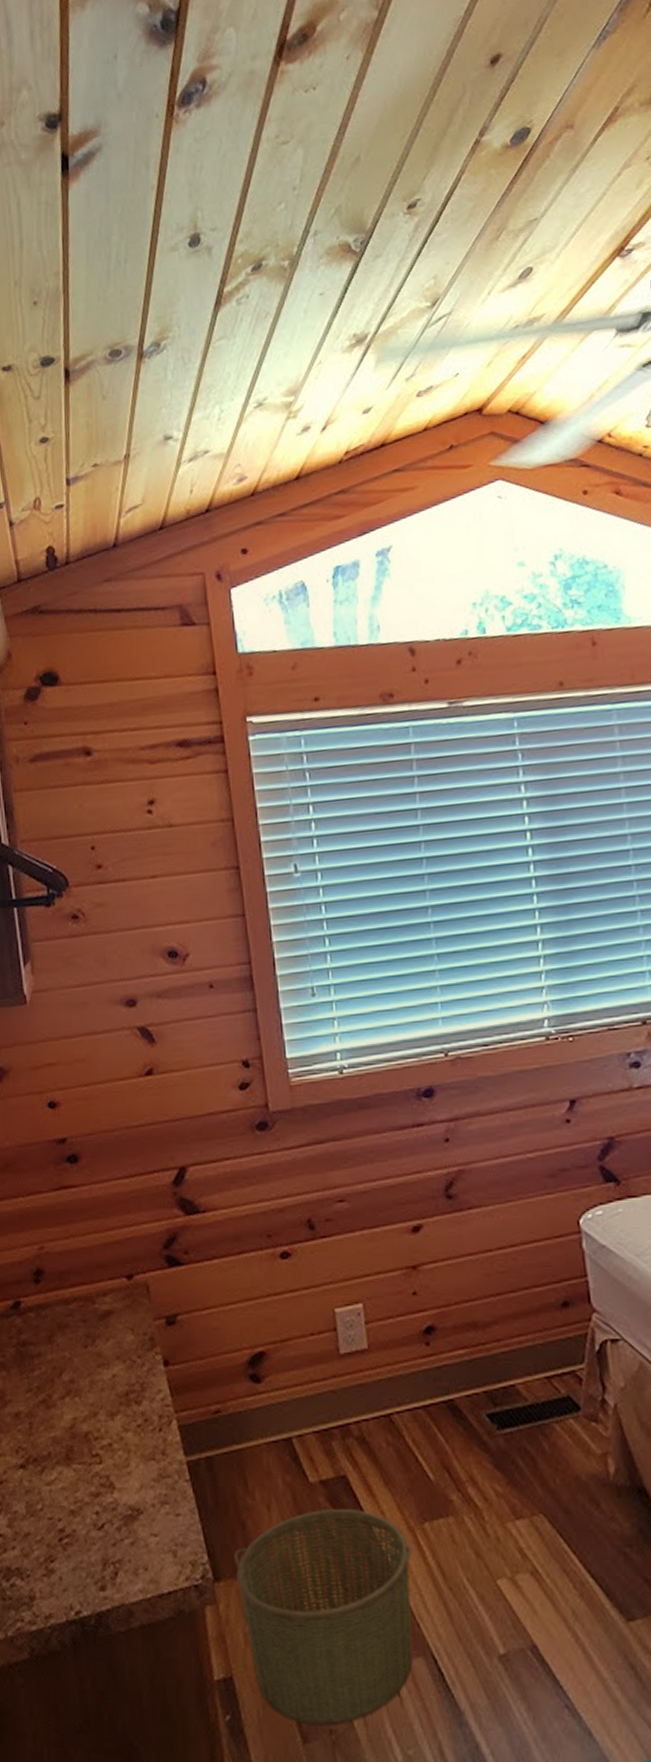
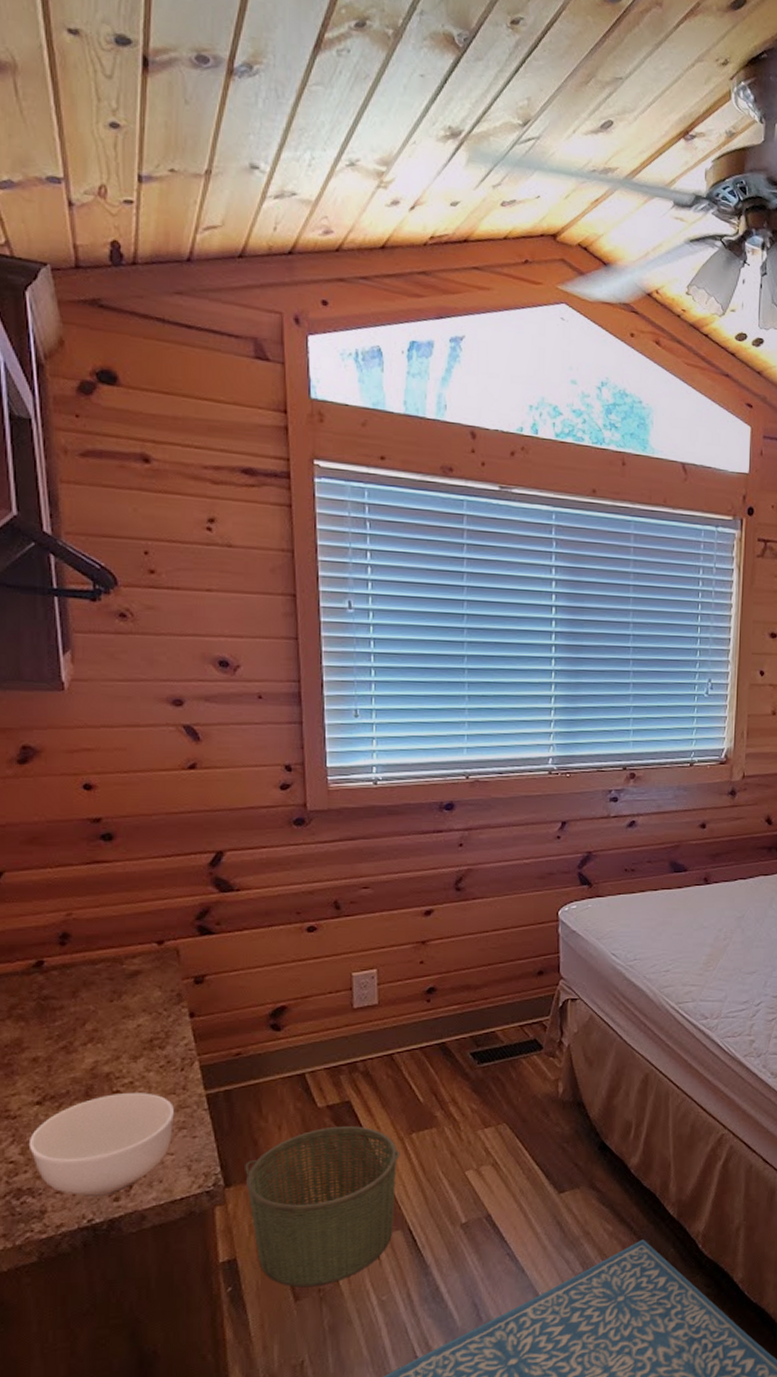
bowl: none [15,1457,156,1582] -> present [28,1092,175,1197]

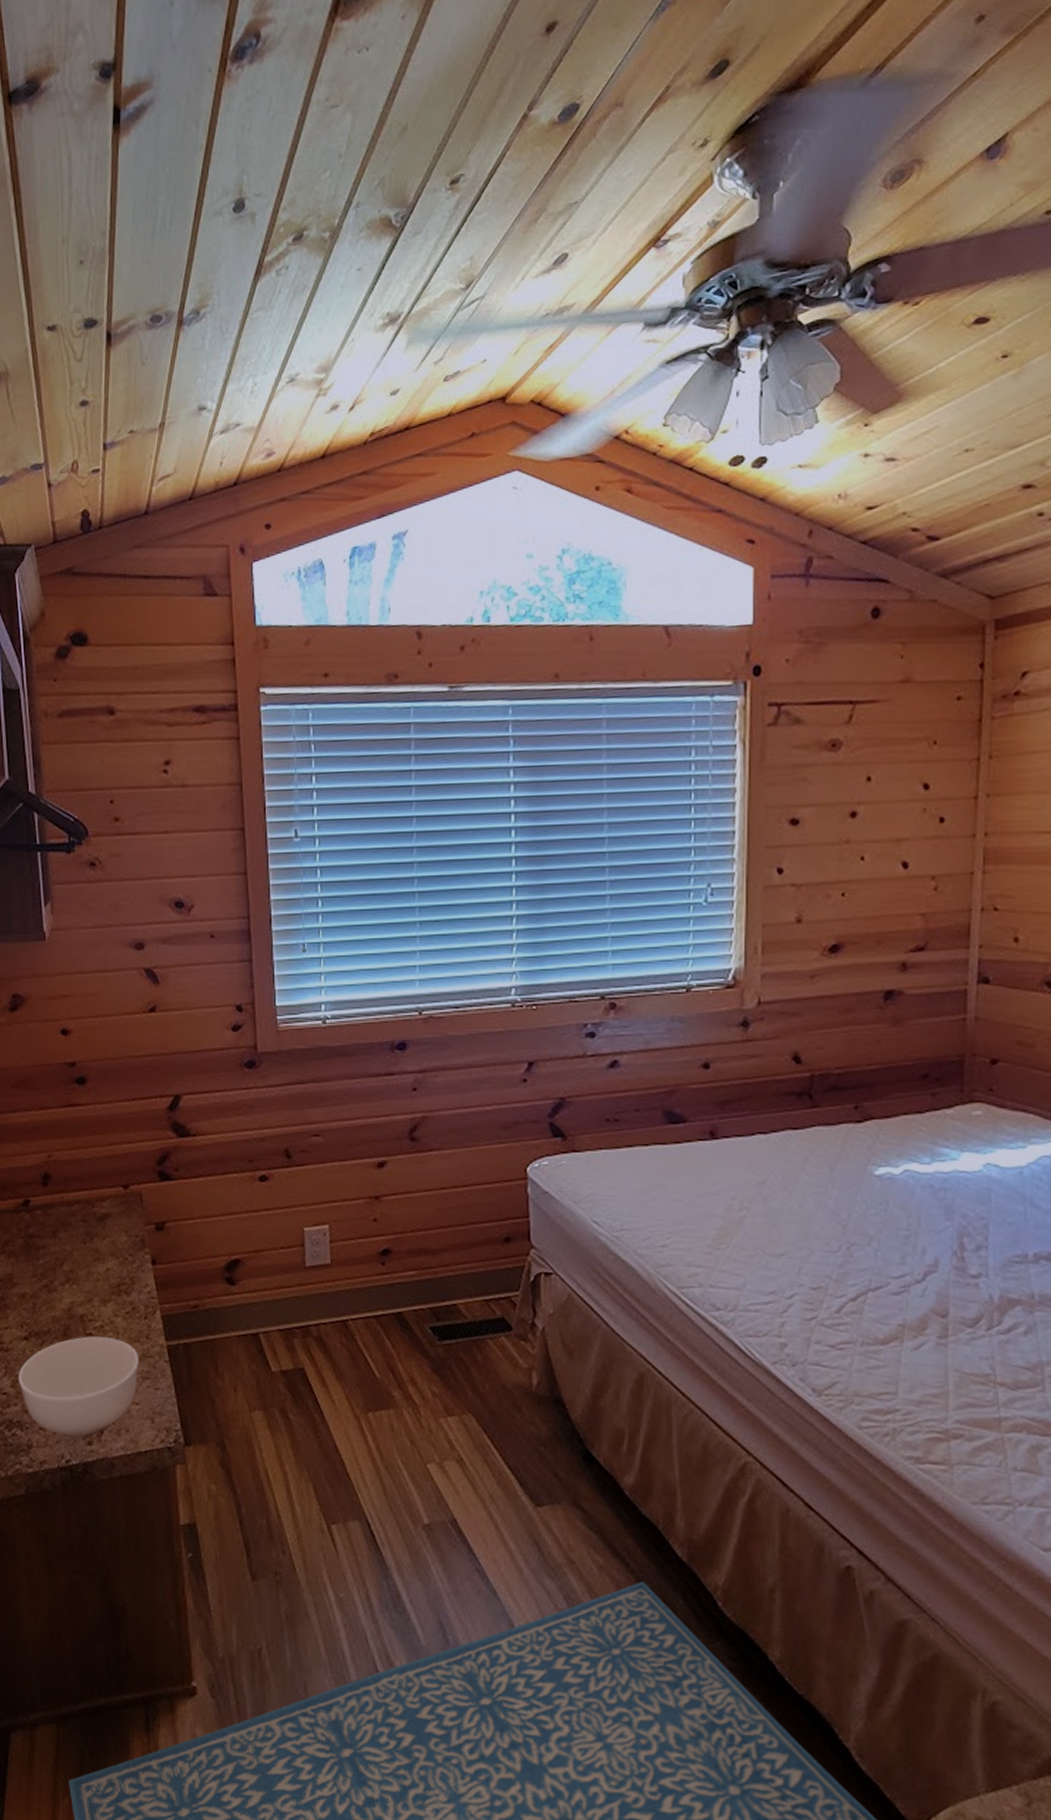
basket: present [245,1125,400,1288] -> none [203,1394,356,1569]

